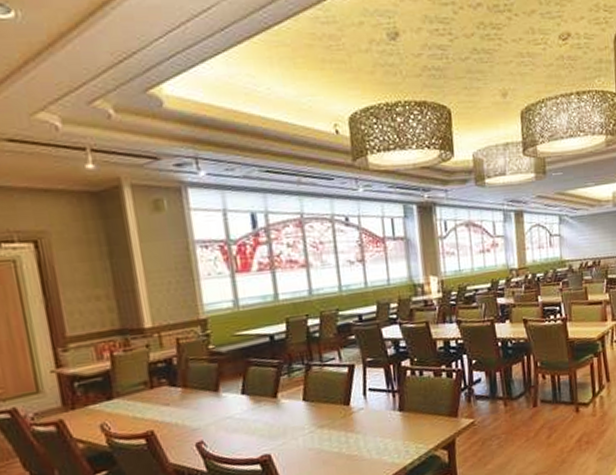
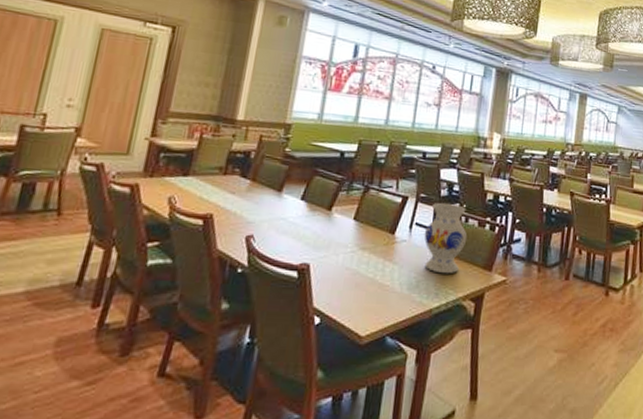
vase: none [379,360,426,432] -> present [424,202,468,274]

